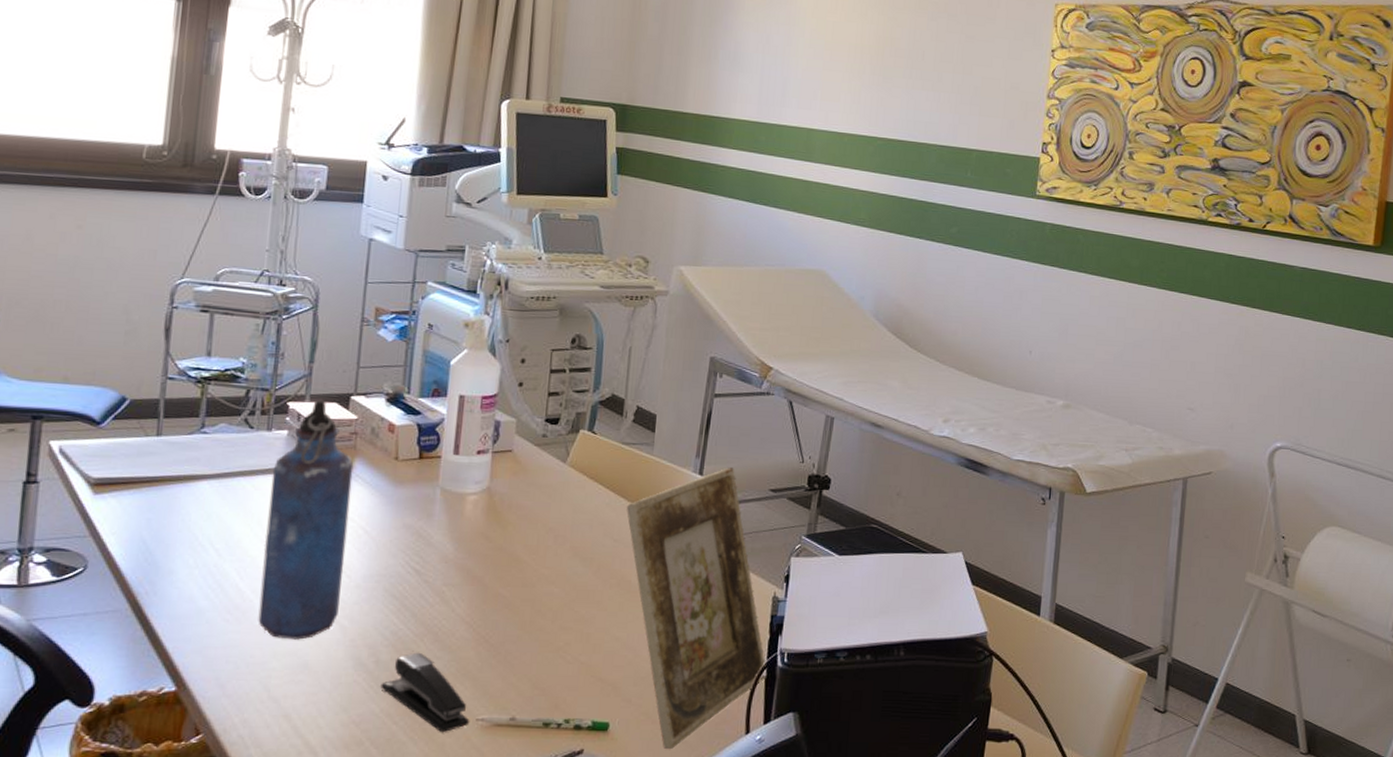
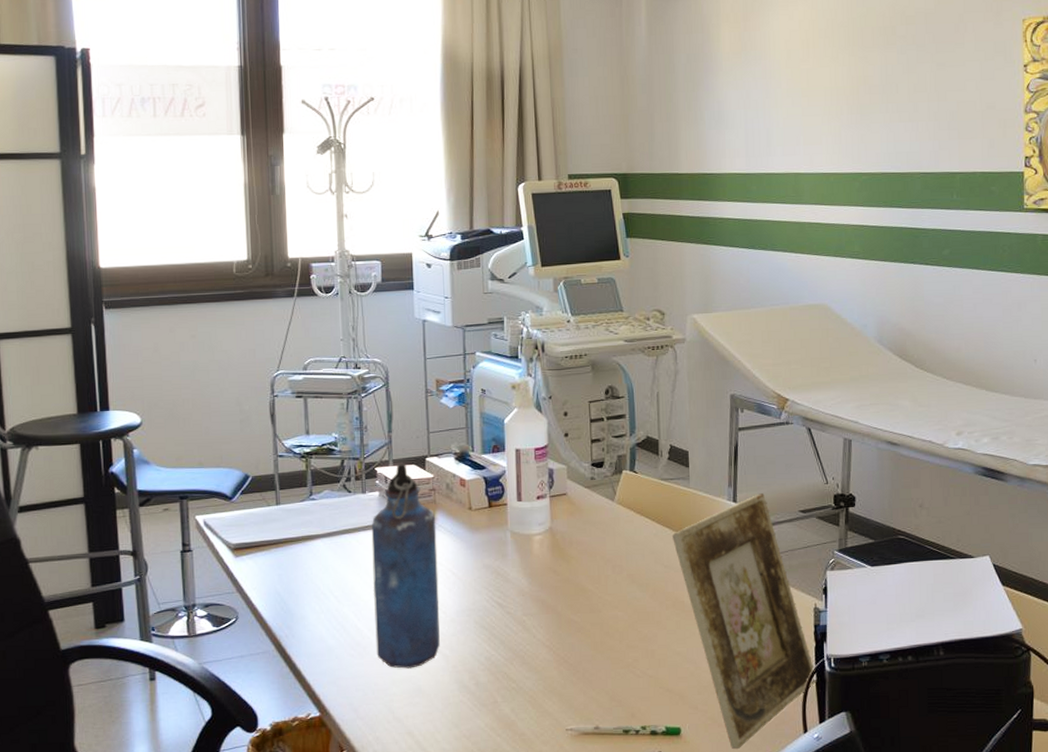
stapler: present [380,652,470,733] -> none [483,674,561,743]

